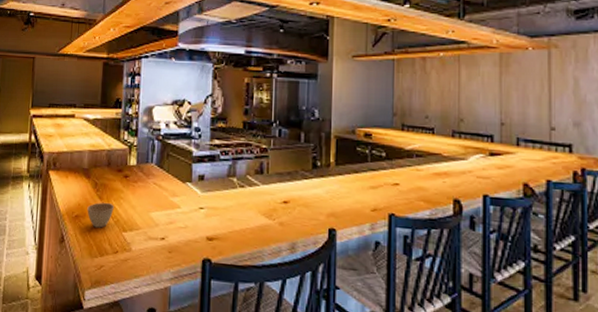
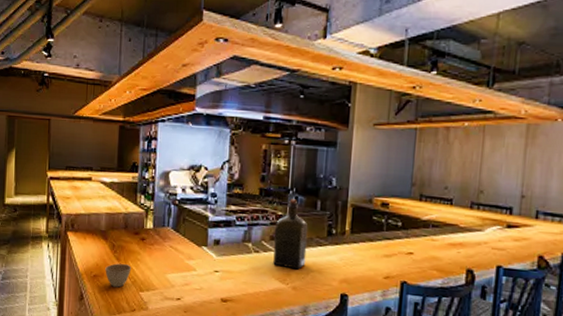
liquor: none [259,131,293,204] -> present [273,199,308,270]

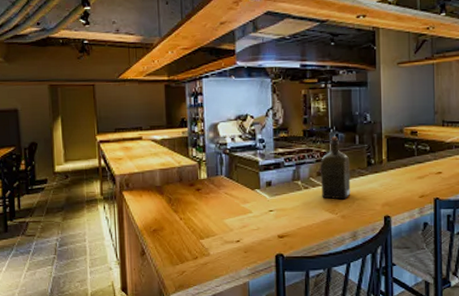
cup: present [105,263,132,288] -> none [164,215,190,239]

